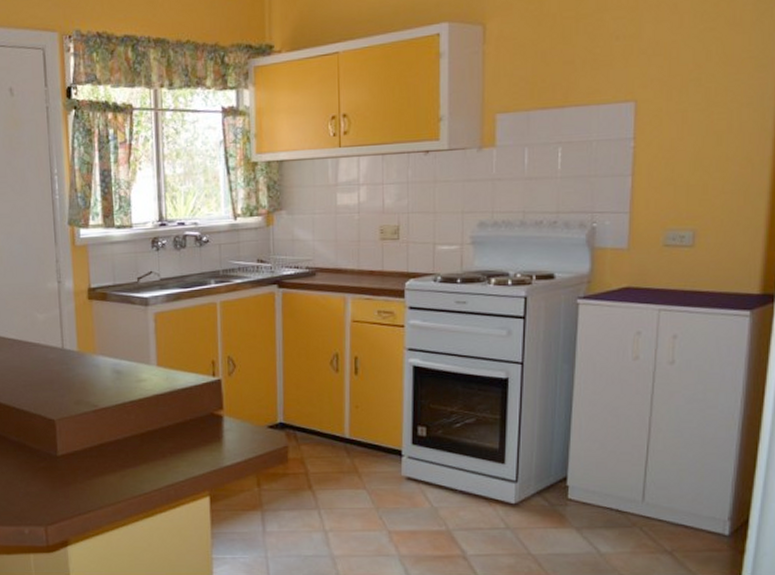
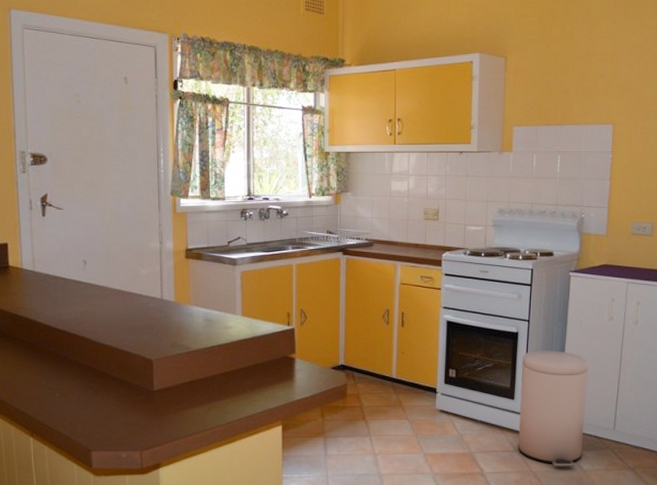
pedal bin: none [510,400,606,549] -> present [517,350,589,467]

